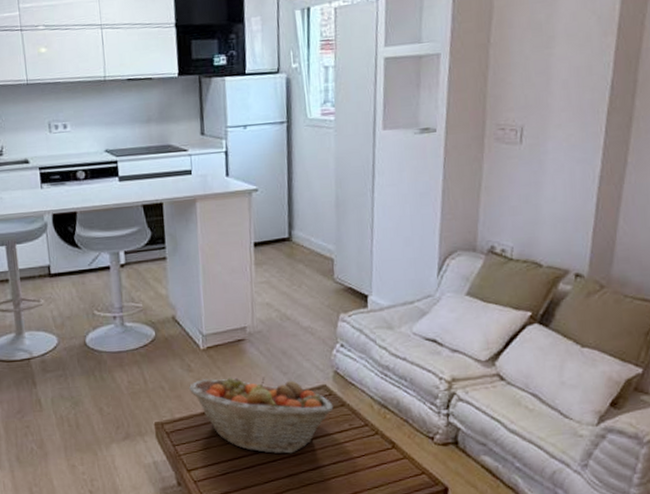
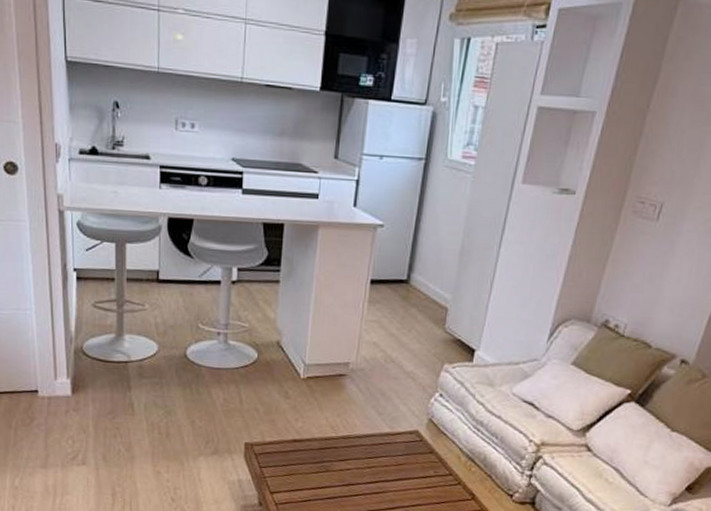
fruit basket: present [189,377,334,454] -> none [284,408,422,491]

